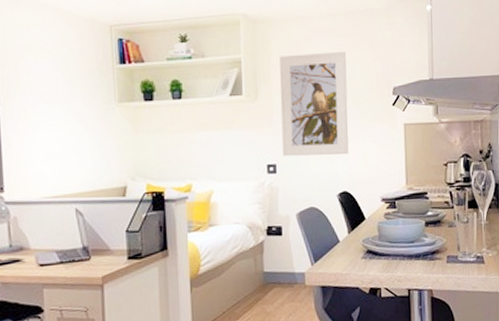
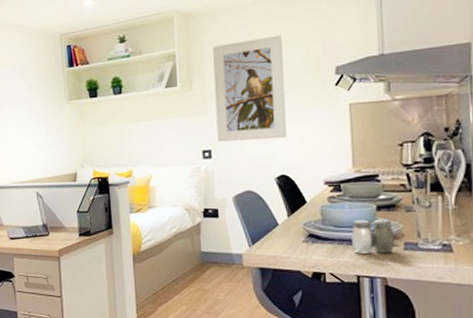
salt and pepper shaker: none [404,234,440,268] -> present [351,219,396,254]

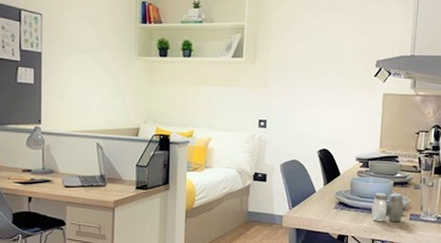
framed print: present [213,34,287,142] -> none [273,24,337,117]

